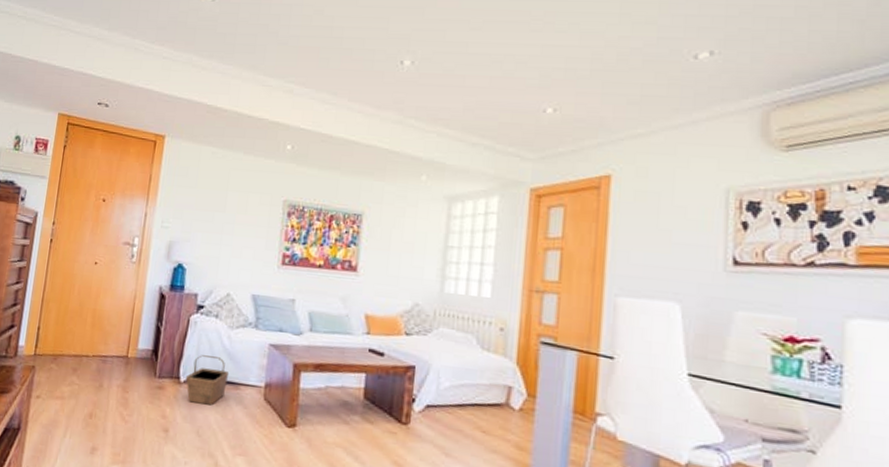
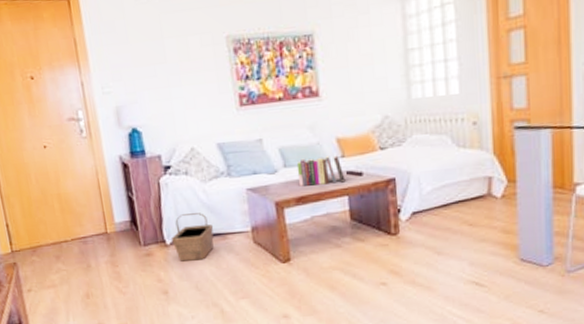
books: none [320,326,367,359] -> present [296,155,346,187]

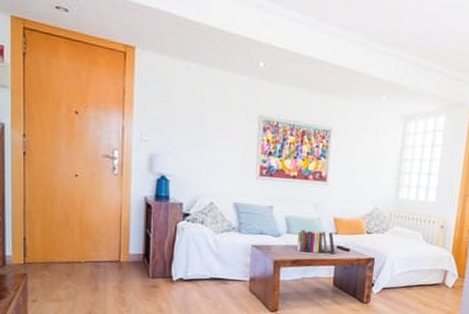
basket: present [170,213,214,262] -> none [177,257,218,299]

